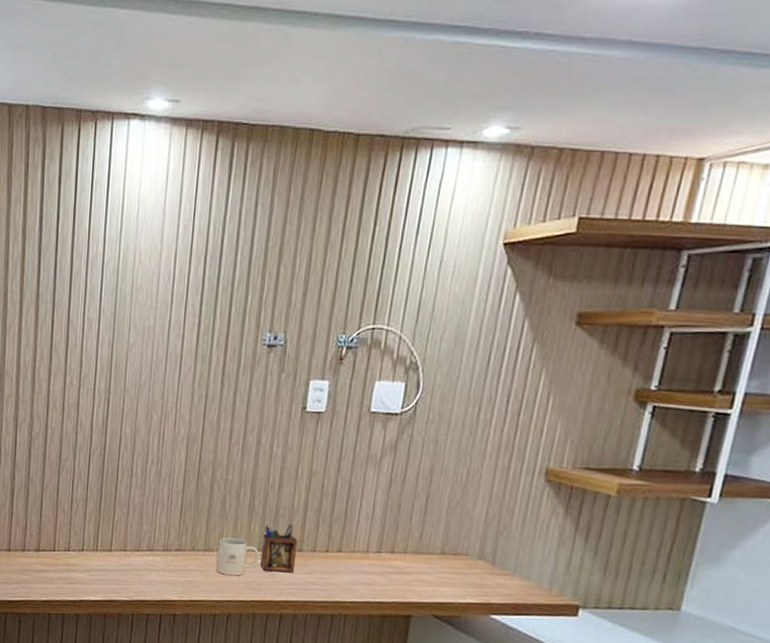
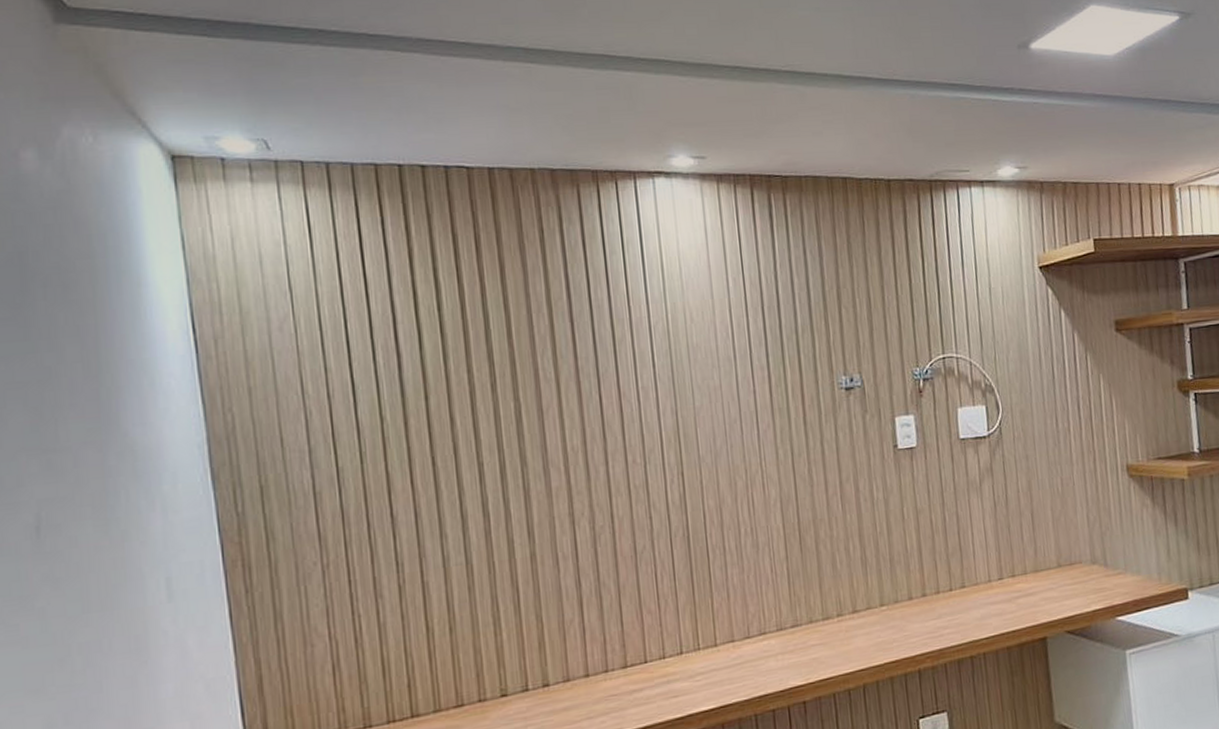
mug: present [216,537,260,576] -> none [836,597,884,643]
desk organizer: present [260,523,298,573] -> none [881,569,923,627]

